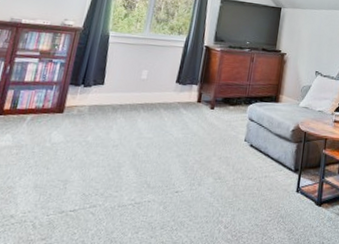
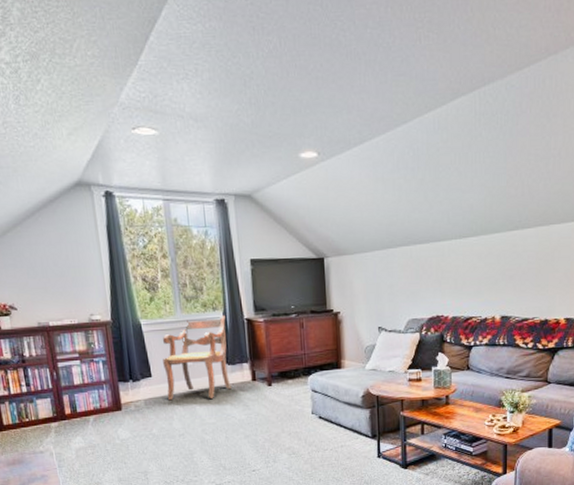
armchair: none [112,39,188,114] -> present [162,315,232,401]

